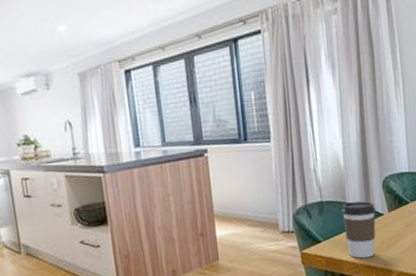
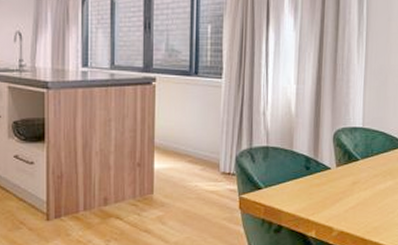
coffee cup: present [341,201,376,259] -> none [286,151,323,212]

